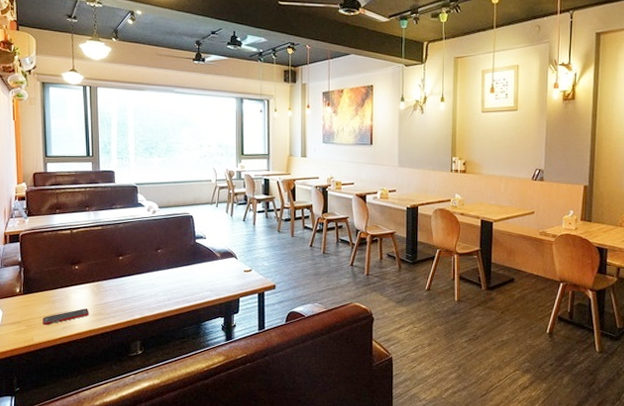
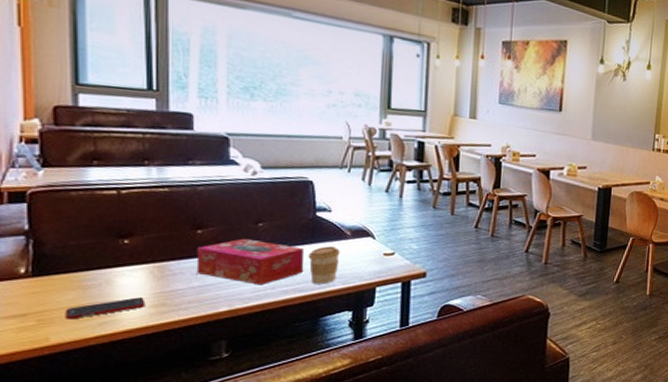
tissue box: none [119,262,189,298] -> present [196,238,305,286]
coffee cup: none [191,266,213,296] -> present [308,246,340,284]

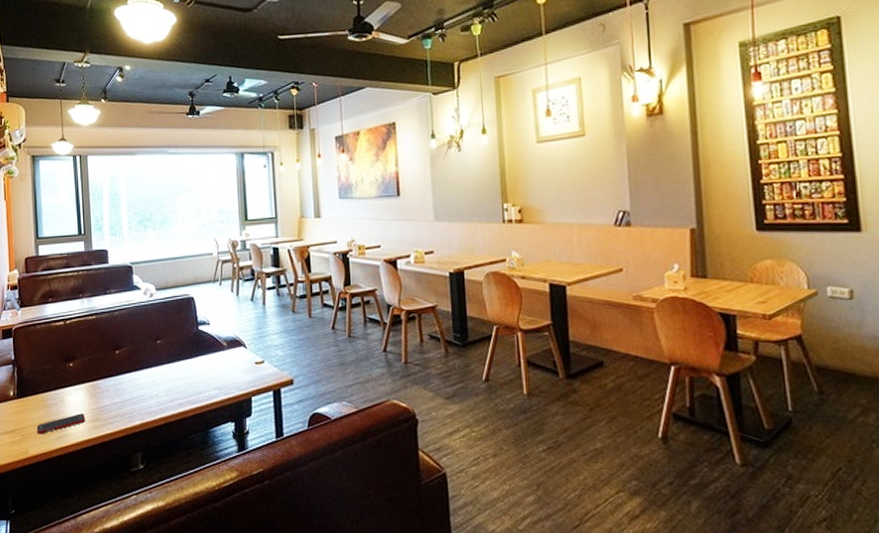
tissue box: present [196,238,305,286] -> none [116,355,193,399]
coffee cup: present [308,246,340,284] -> none [195,358,220,396]

